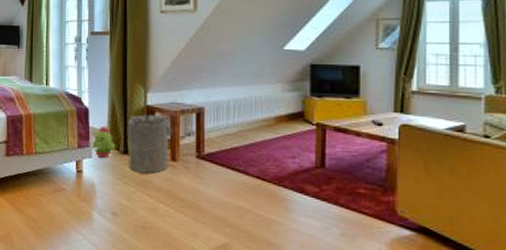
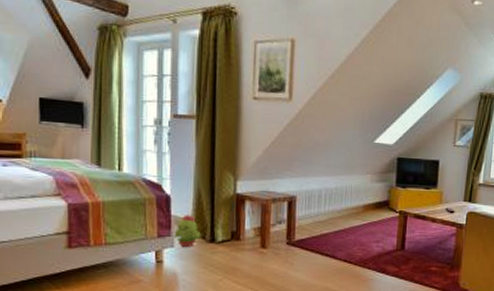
laundry hamper: present [127,114,173,174] -> none [214,202,264,262]

